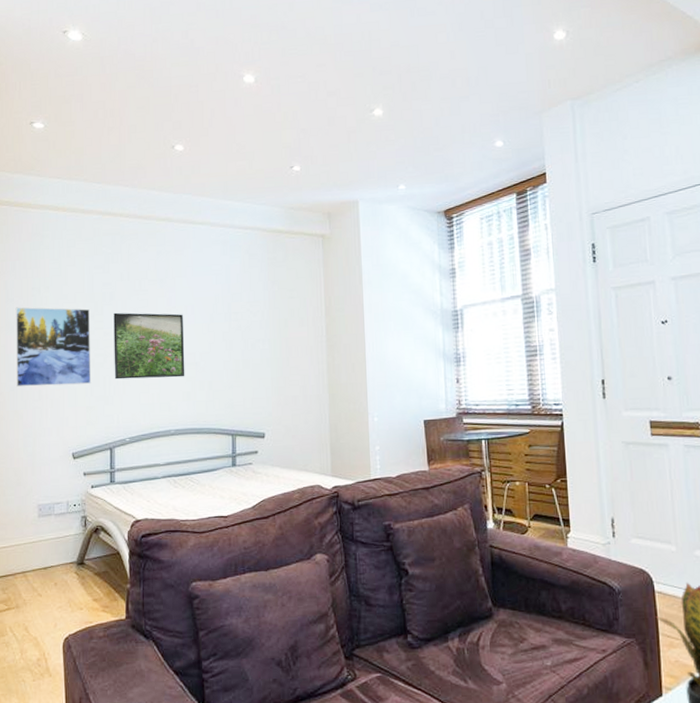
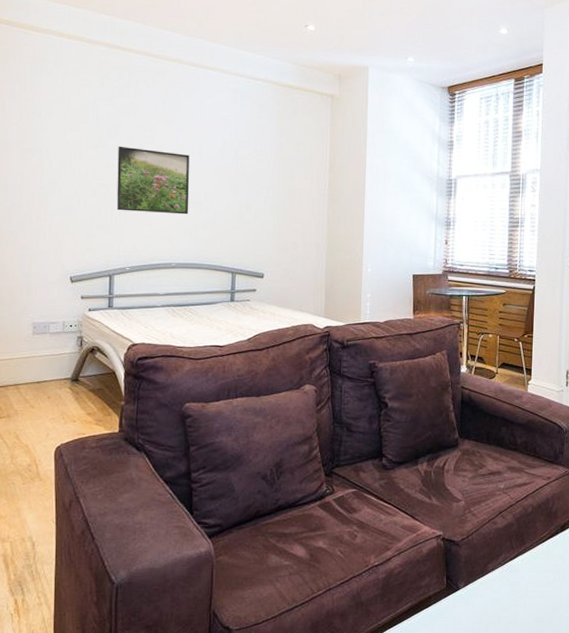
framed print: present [15,307,92,387] -> none [12,129,94,212]

